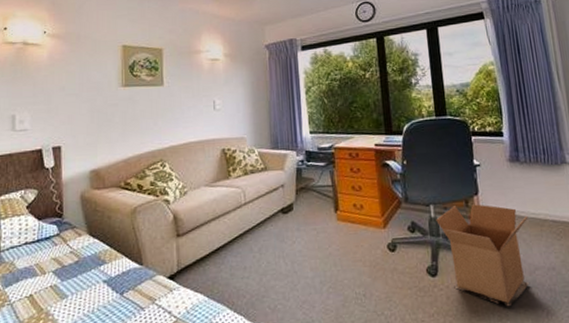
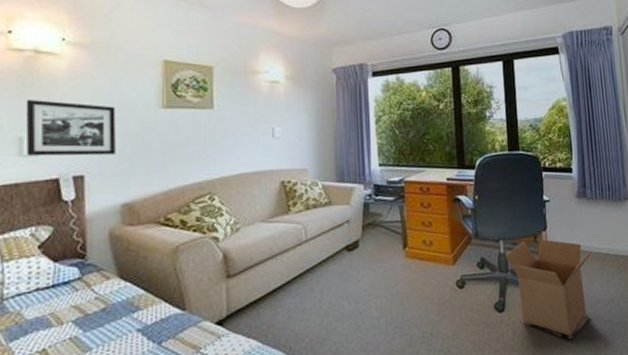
picture frame: none [17,83,85,131] -> present [25,99,116,157]

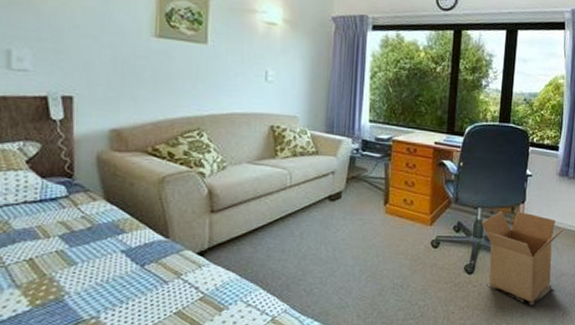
picture frame: present [25,99,116,157] -> none [14,10,107,79]

